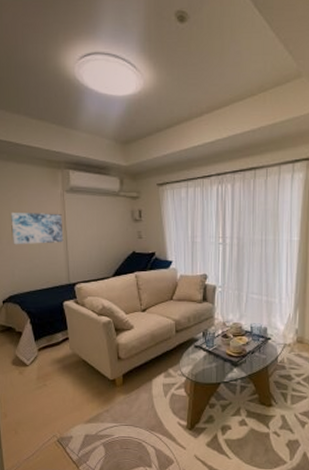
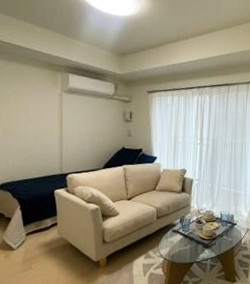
wall art: present [11,213,64,245] -> none [8,107,59,137]

